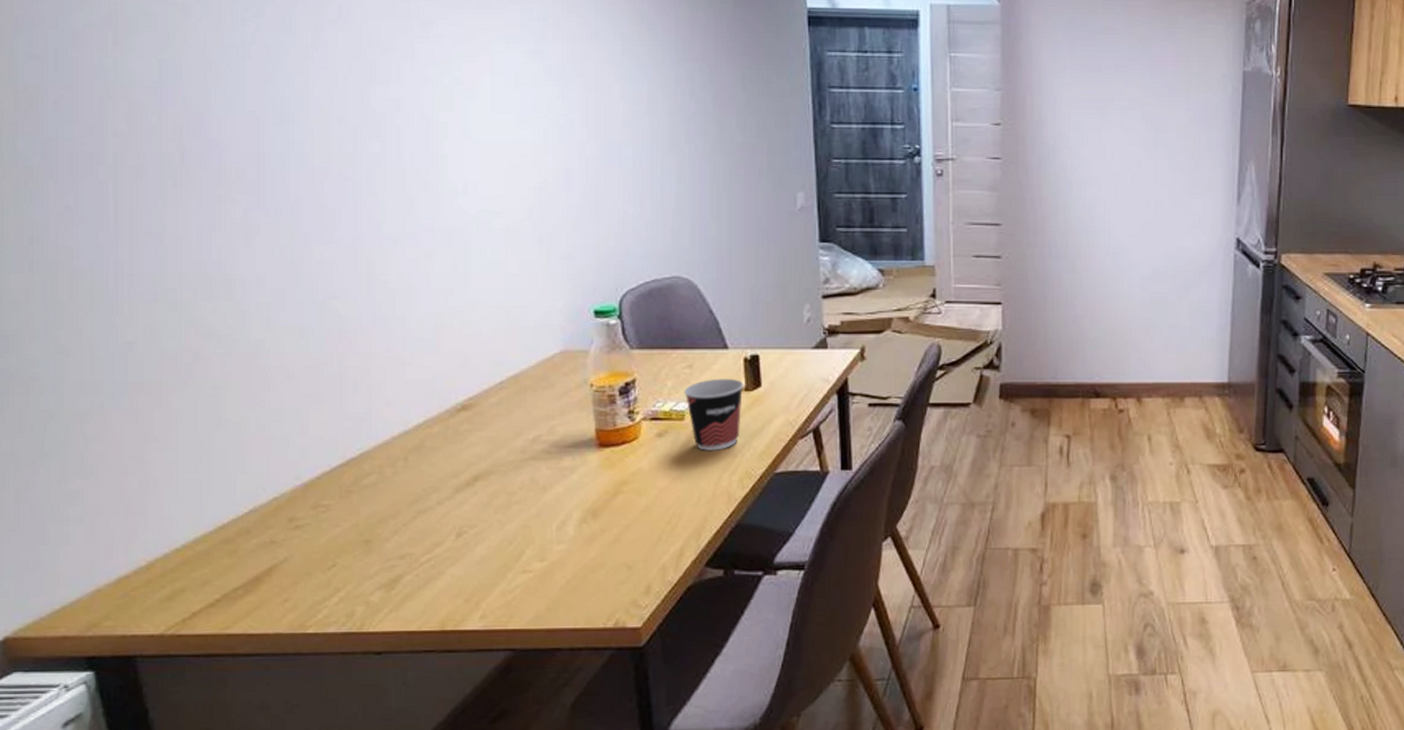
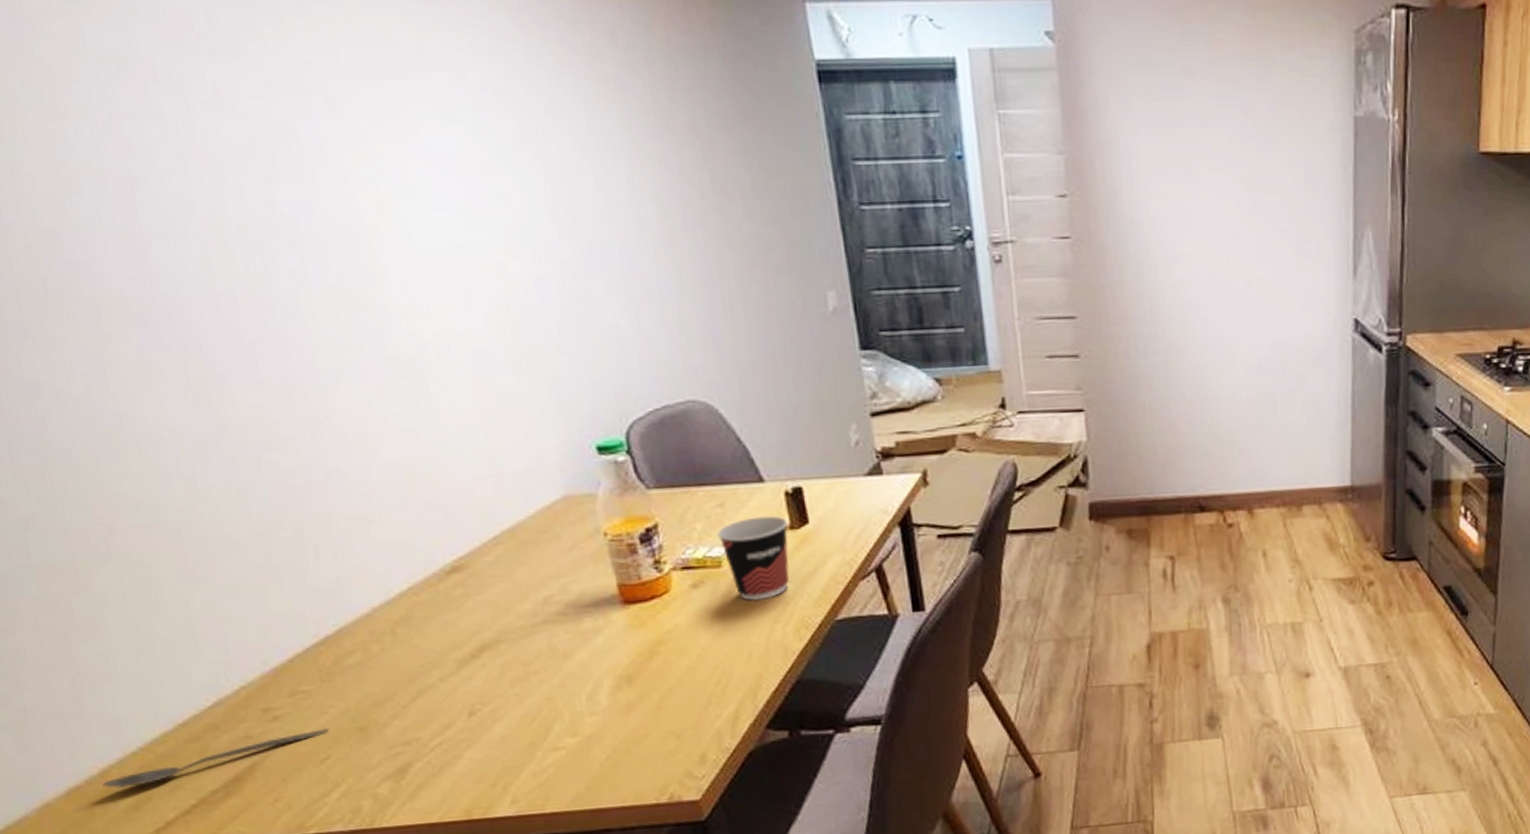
spoon: none [147,538,339,579] -> present [103,728,329,788]

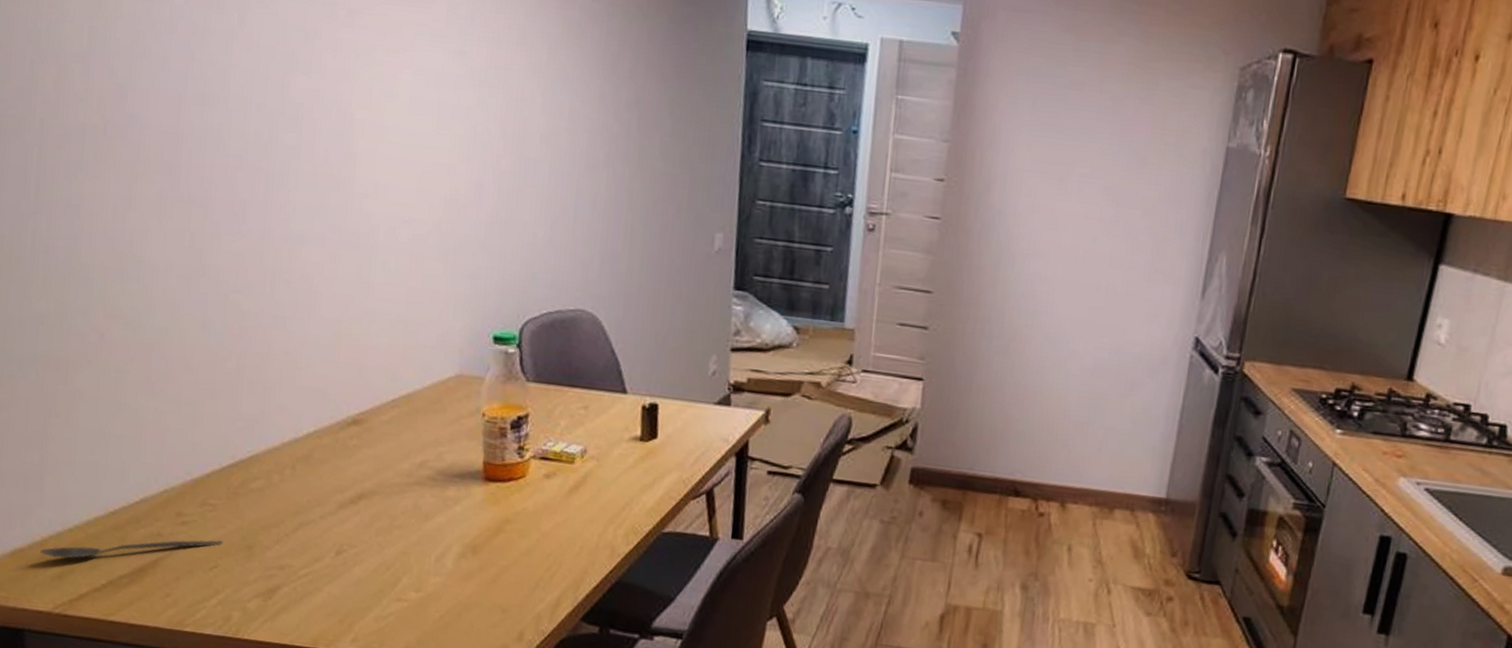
cup: present [717,516,790,602] -> none [576,423,640,501]

